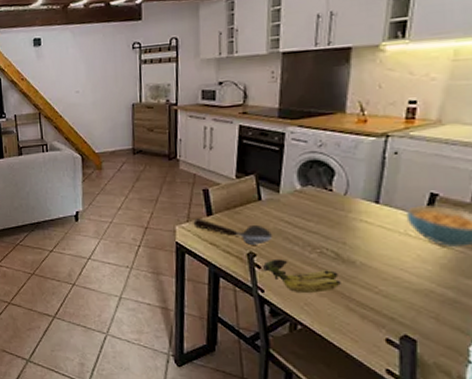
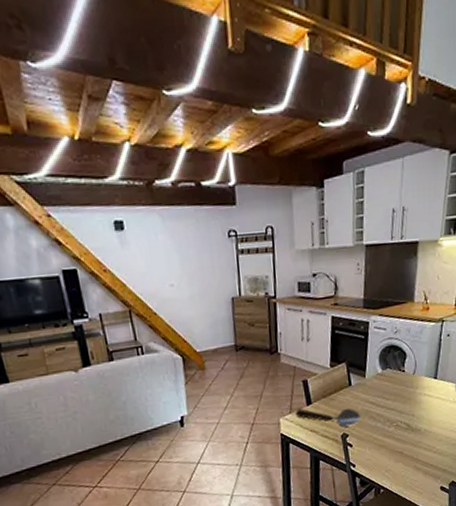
banana: present [261,258,341,294] -> none [353,435,411,463]

